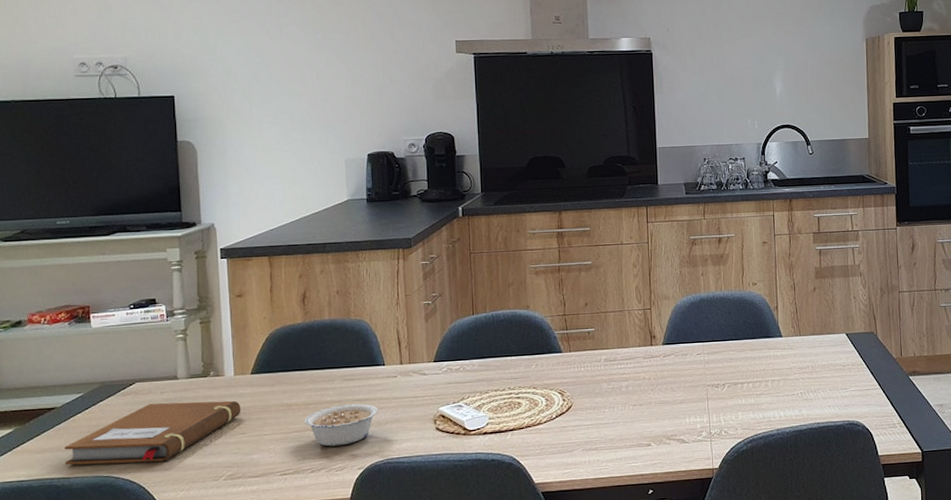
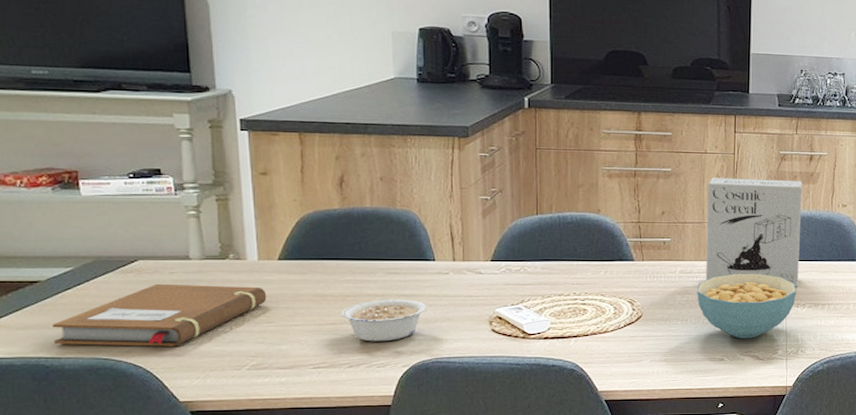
cereal bowl: none [621,356,716,423] -> present [697,273,797,339]
cereal box: none [625,263,717,368] -> present [706,177,803,287]

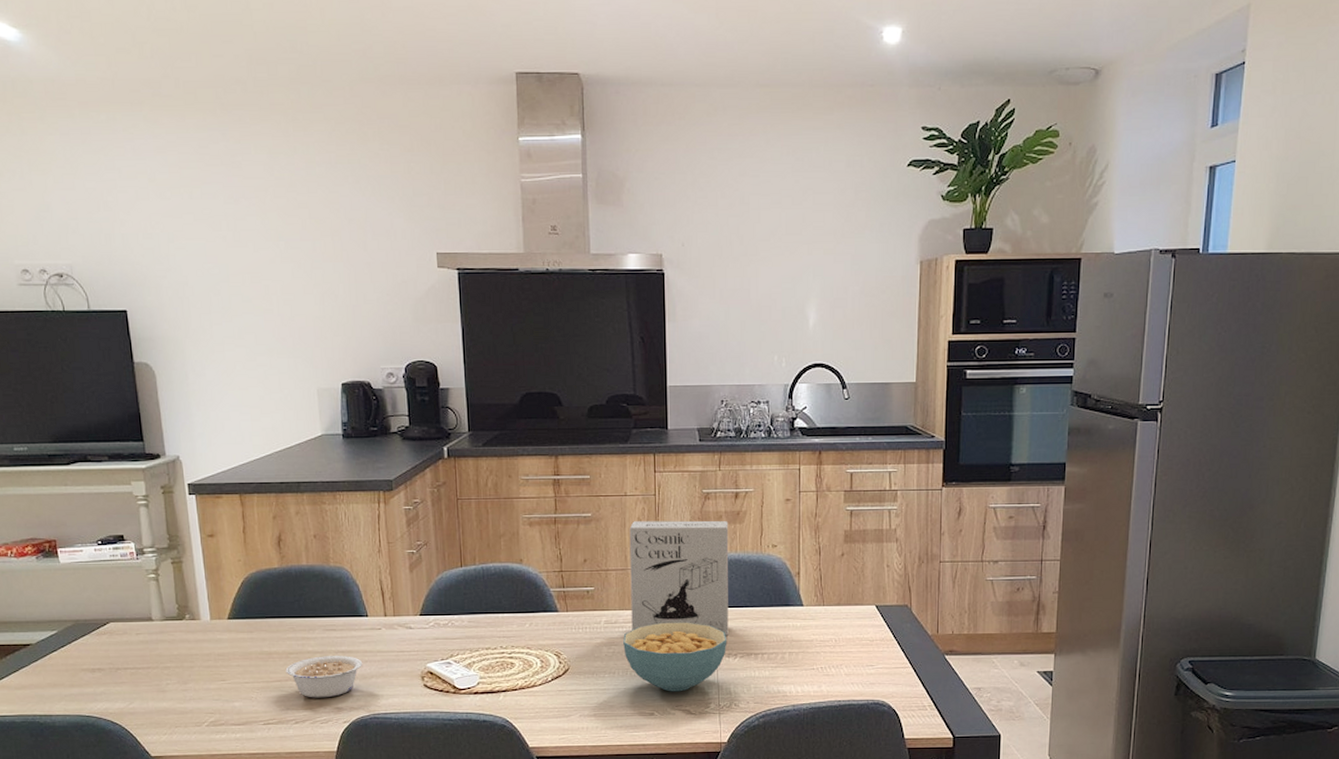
notebook: present [52,283,267,347] -> none [43,644,220,704]

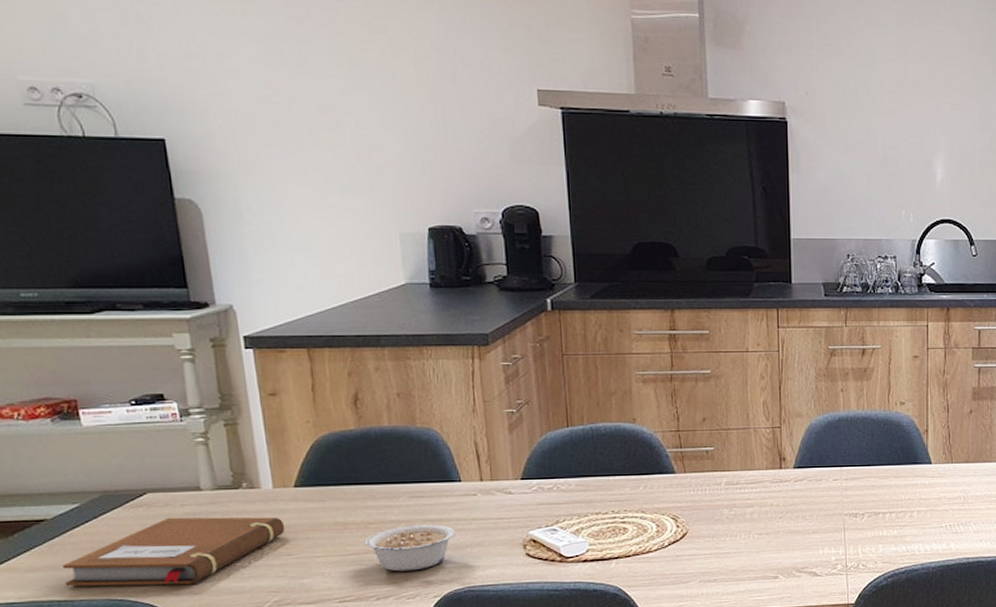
notebook: none [43,644,220,704] -> present [63,517,285,587]
cereal bowl: present [623,622,727,692] -> none [745,481,855,554]
cereal box: present [629,520,729,636] -> none [751,377,856,495]

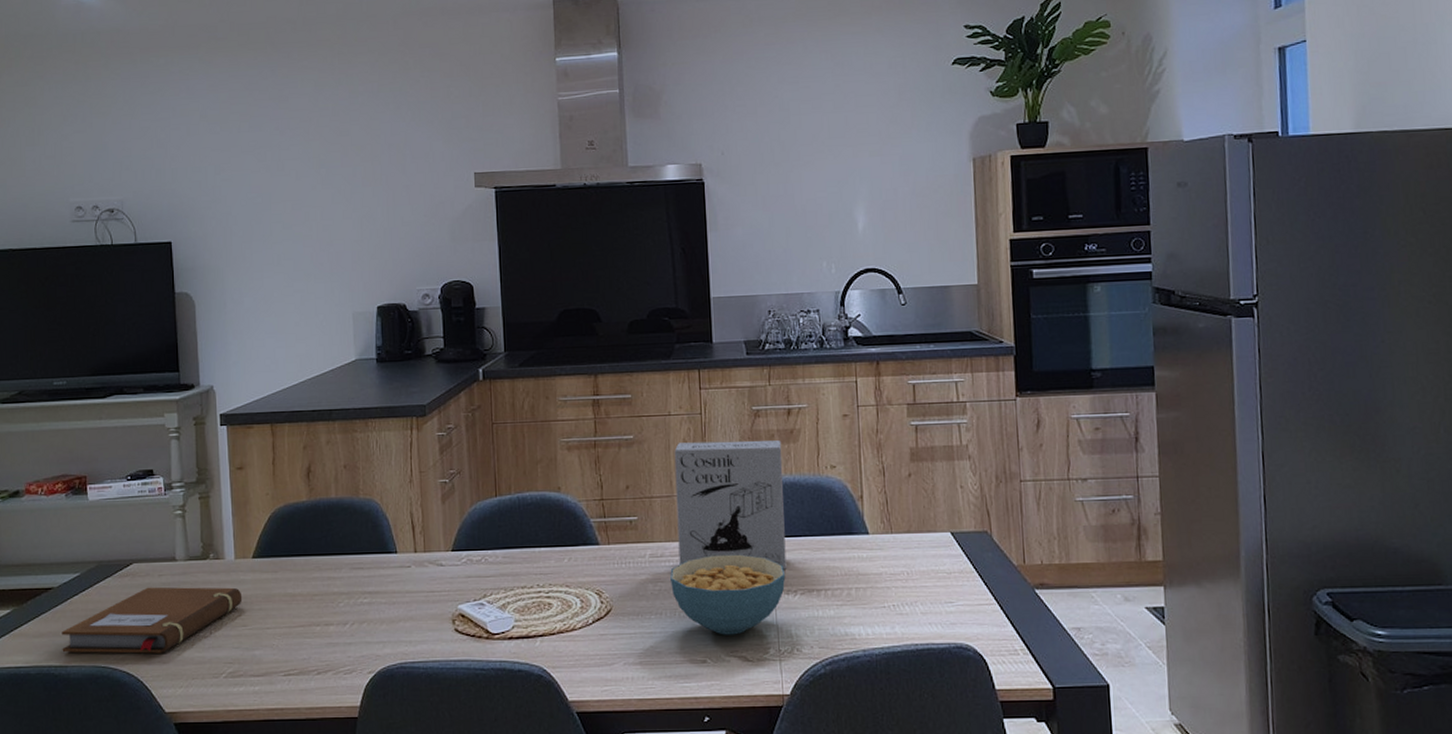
legume: present [364,524,456,572] -> none [309,597,391,645]
cereal bowl: none [745,481,855,554] -> present [670,554,786,635]
cereal box: none [751,377,856,495] -> present [674,440,787,570]

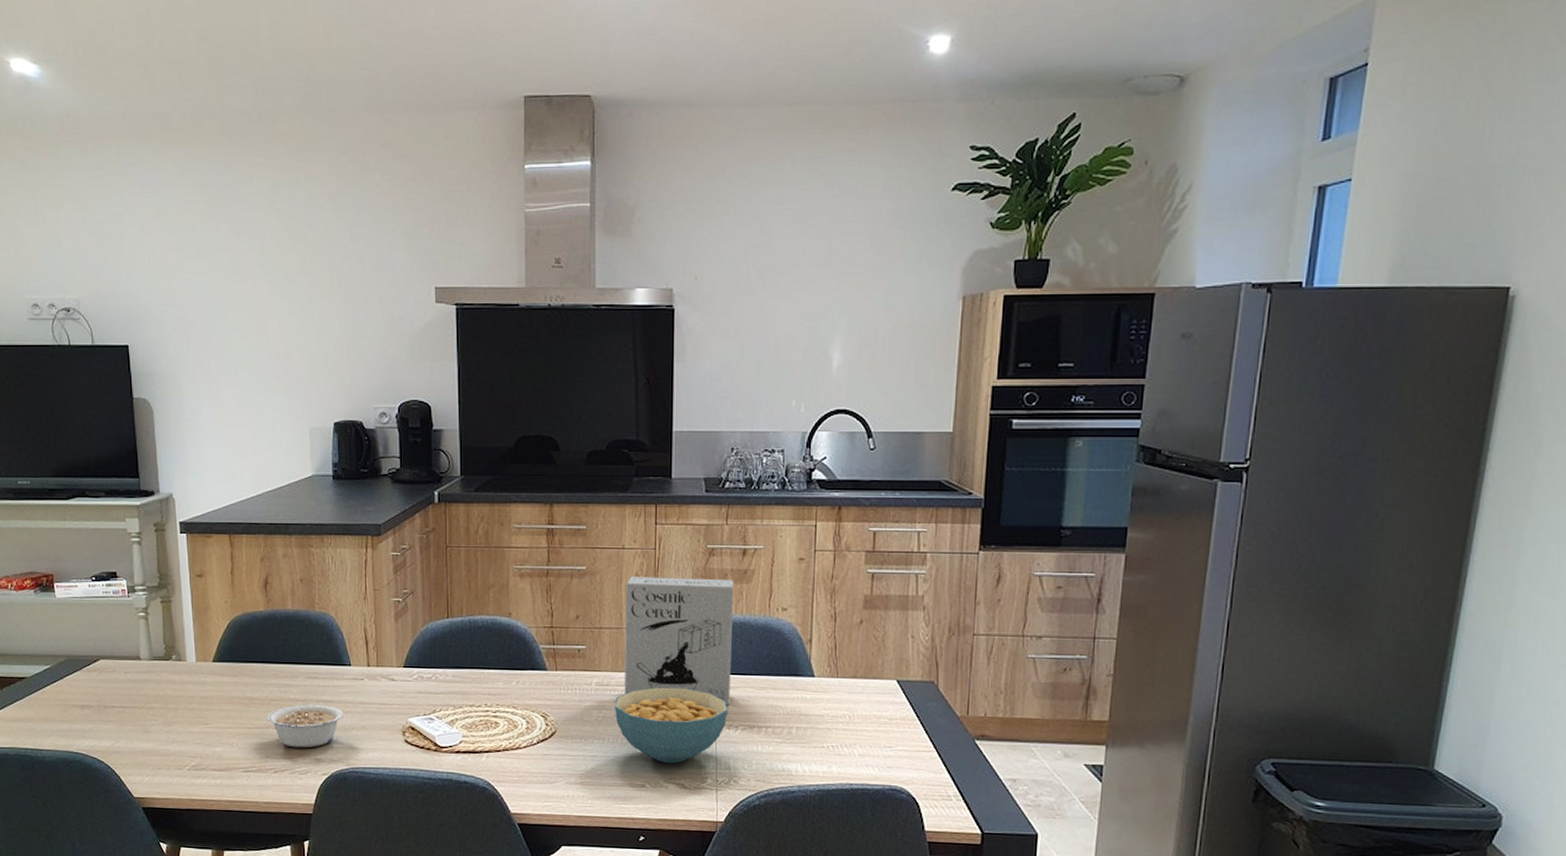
notebook: present [62,587,243,654] -> none [36,682,204,744]
legume: none [309,597,391,645] -> present [267,704,344,748]

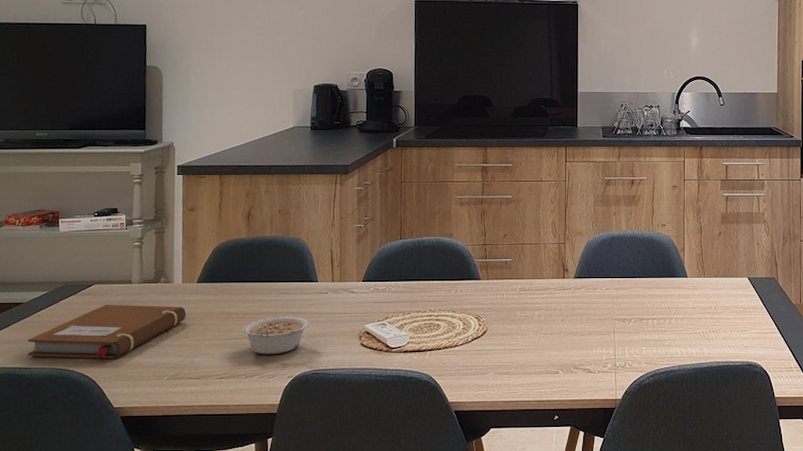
notebook: none [36,682,204,744] -> present [27,304,186,359]
cereal bowl: present [615,687,728,764] -> none [534,290,623,353]
cereal box: present [624,576,734,705] -> none [542,203,626,303]

